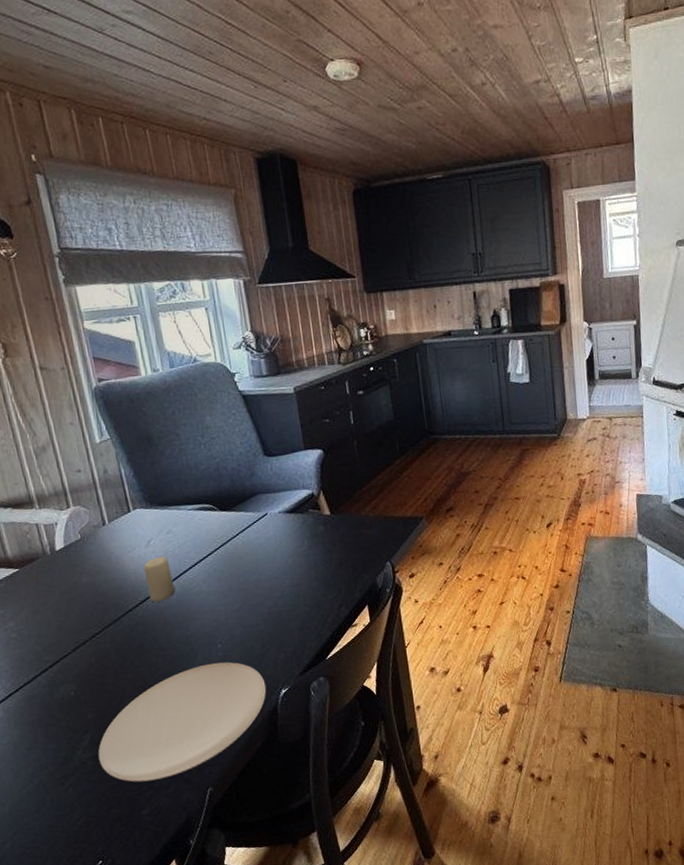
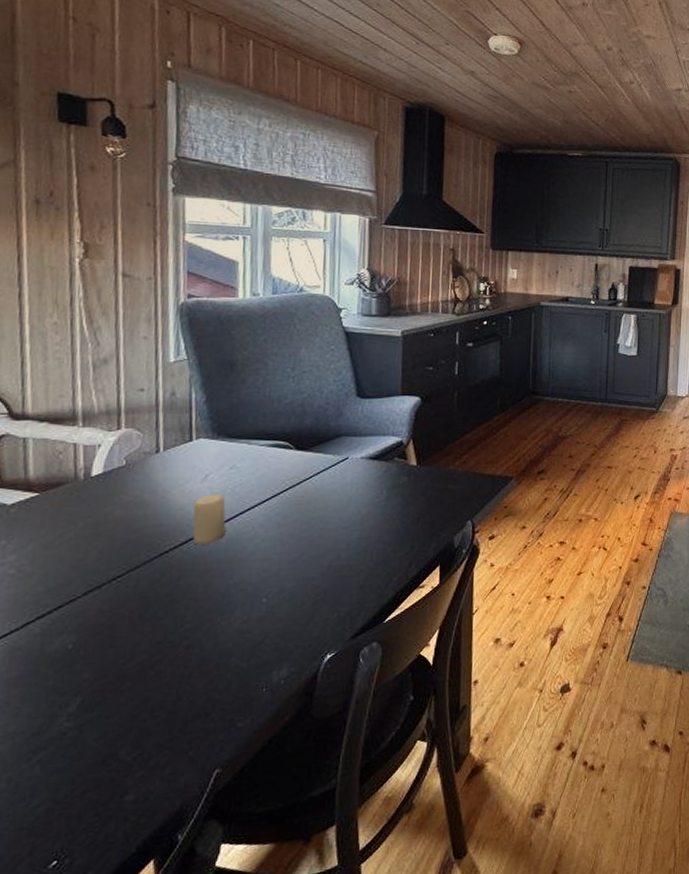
plate: present [98,662,267,783] -> none [84,619,310,760]

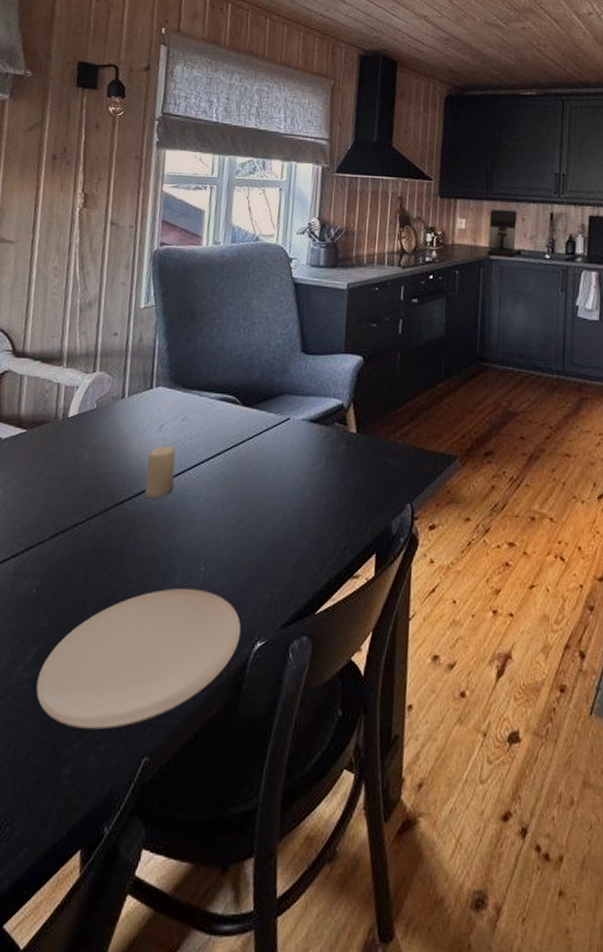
plate: none [84,619,310,760] -> present [36,588,242,730]
coffee maker: none [537,260,566,304] -> present [487,208,518,258]

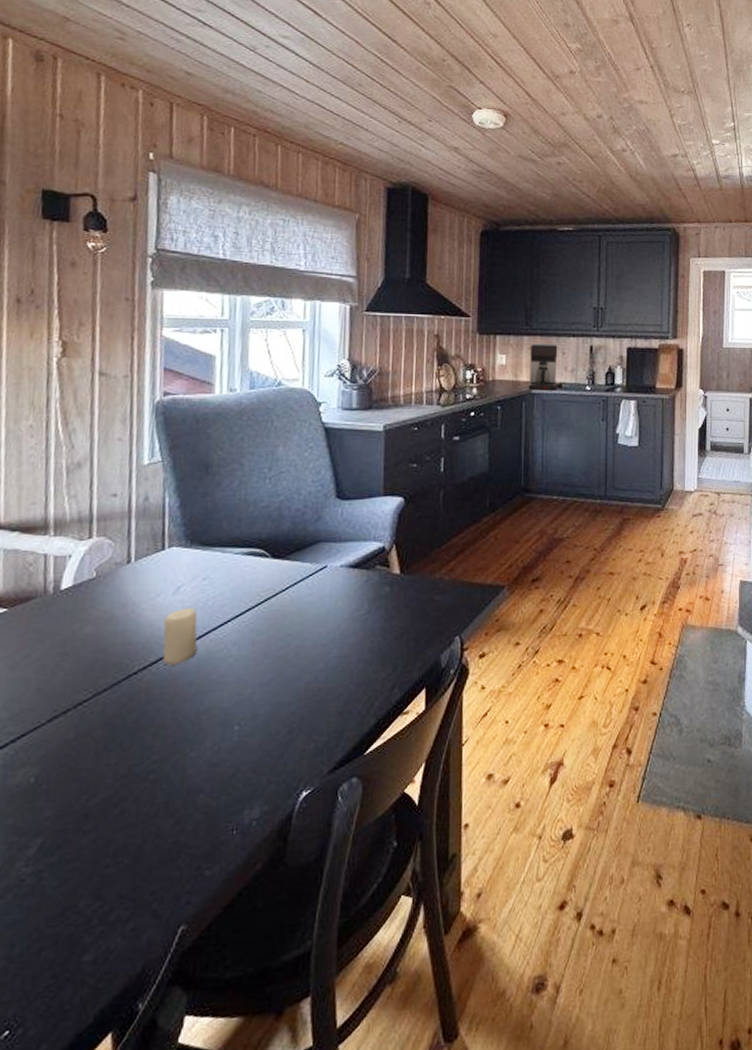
plate: present [36,588,242,730] -> none [43,750,284,913]

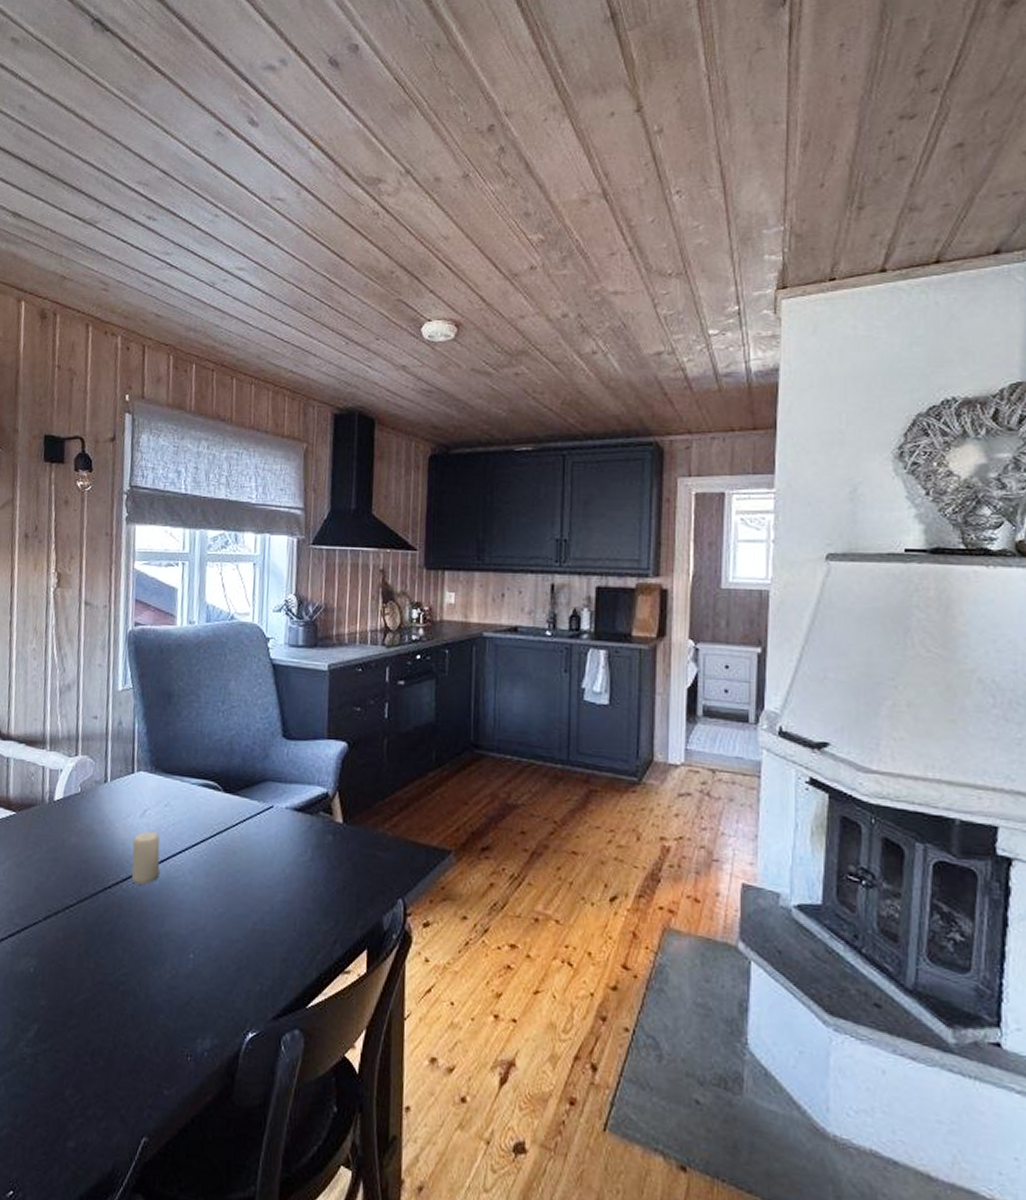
coffee maker: present [528,343,558,391] -> none [479,580,513,635]

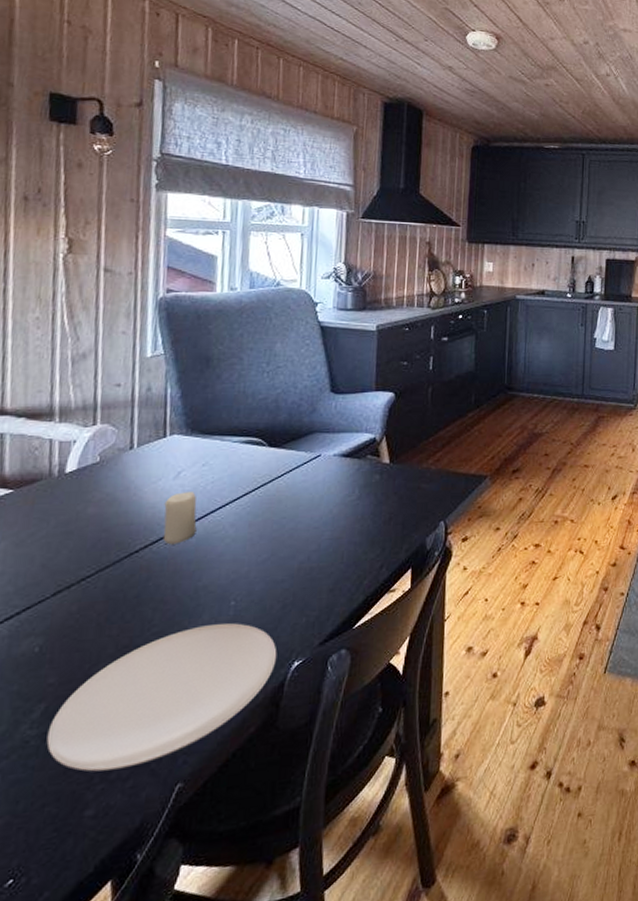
plate: none [38,974,233,1108] -> present [46,623,277,772]

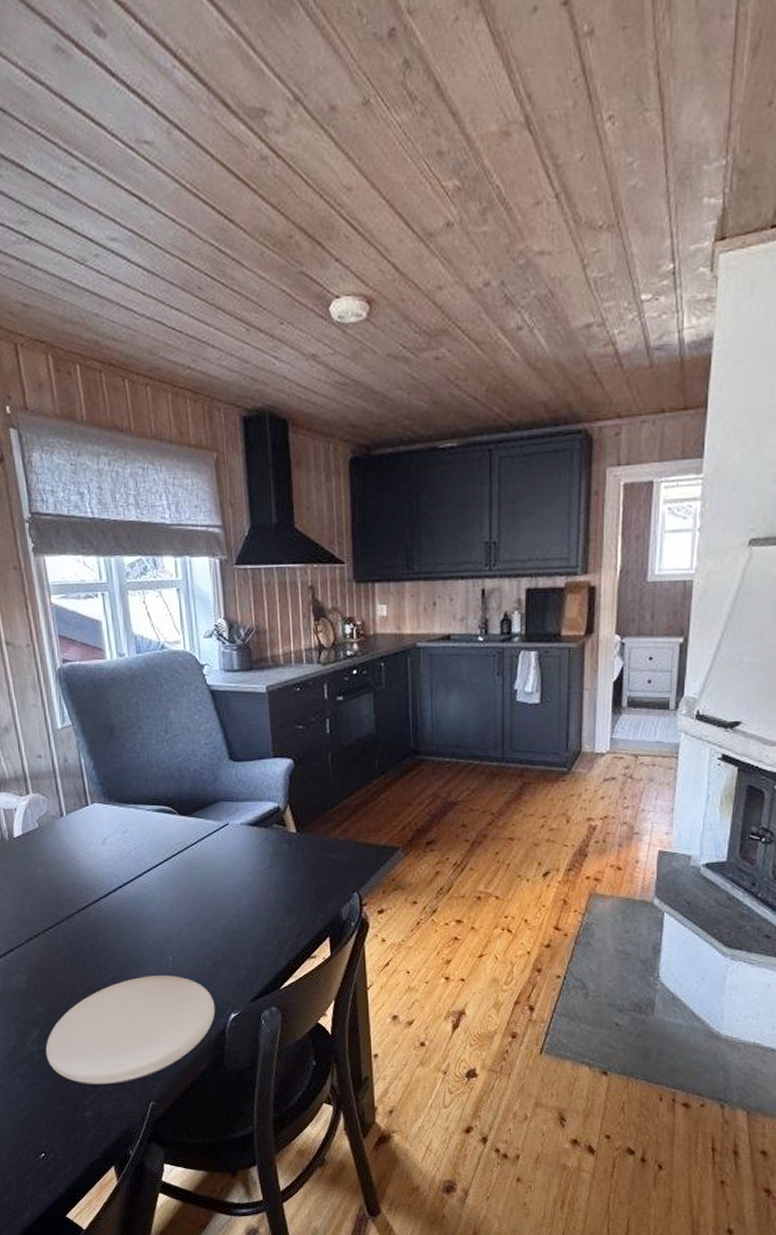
candle: present [162,492,197,545] -> none [98,857,129,904]

